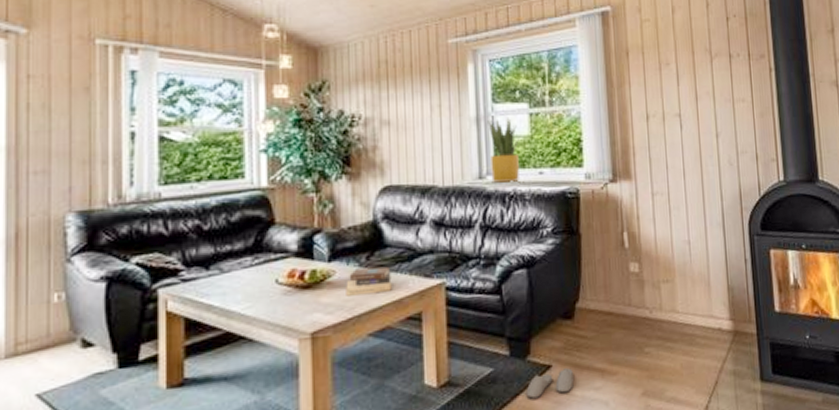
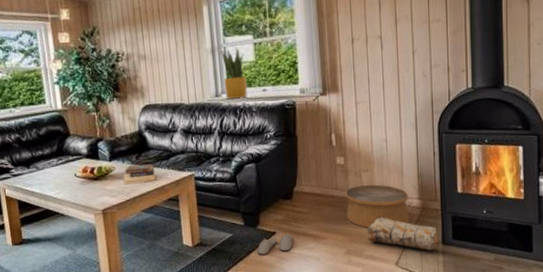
woven basket: none [641,299,721,360] -> present [345,184,410,229]
decorative log: none [668,344,760,391] -> present [367,217,442,251]

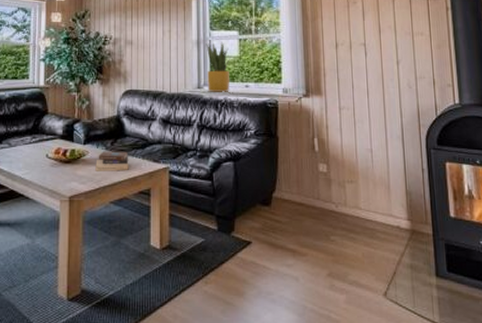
slippers: present [257,234,293,255] -> none [230,246,270,267]
woven basket: present [345,184,410,229] -> none [328,197,399,248]
decorative log: present [367,217,442,251] -> none [351,236,435,283]

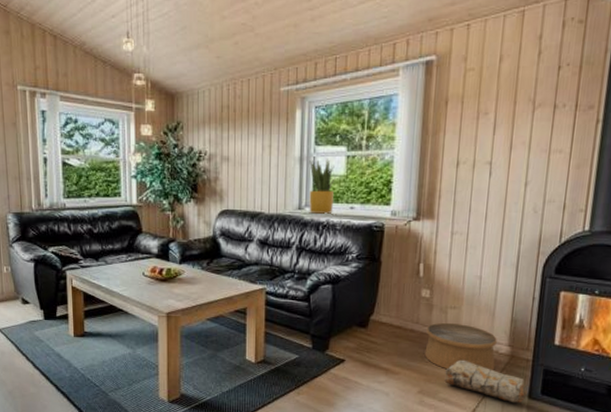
books: present [95,151,129,171] -> none [191,271,225,291]
woven basket: none [328,197,399,248] -> present [424,322,497,370]
decorative log: none [351,236,435,283] -> present [444,359,528,404]

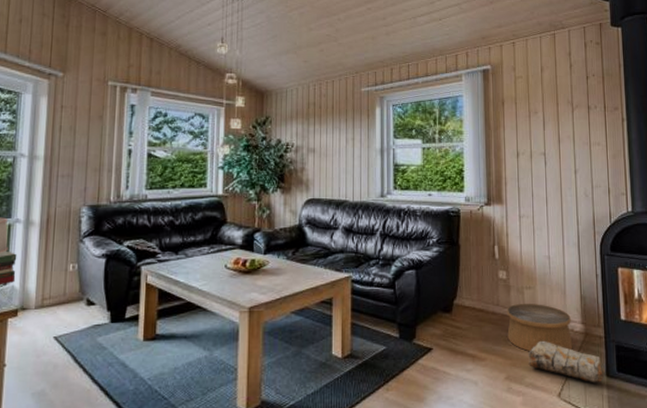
planter: present [309,158,337,214] -> none [389,150,415,201]

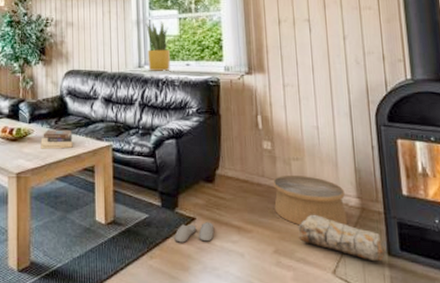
books: none [276,260,311,281] -> present [40,129,73,149]
planter: none [389,150,415,201] -> present [145,20,171,71]
slippers: none [411,352,451,374] -> present [174,222,215,243]

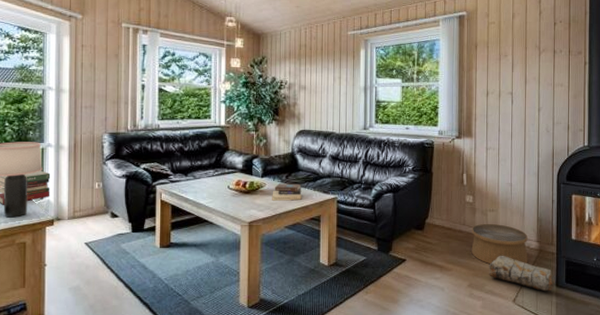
planter: present [145,20,171,71] -> none [372,88,394,133]
slippers: present [174,222,215,243] -> none [387,263,421,280]

